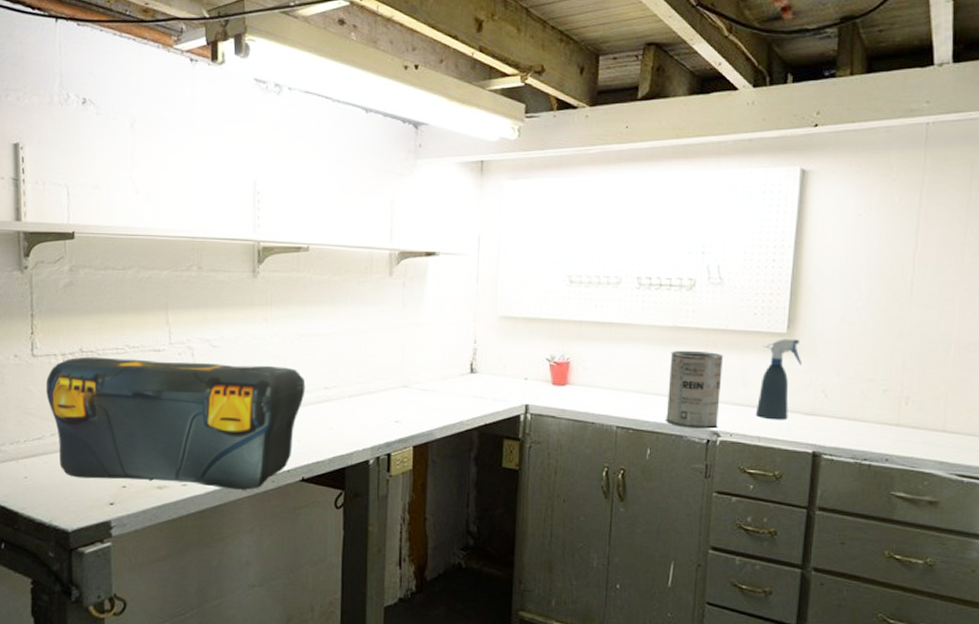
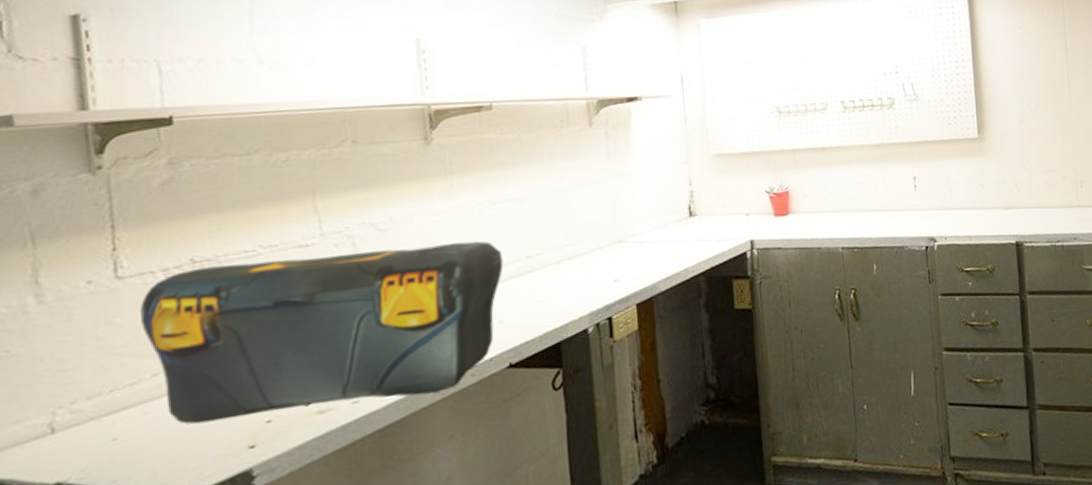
paint can: present [666,350,724,429] -> none [881,163,933,239]
spray bottle: present [755,338,803,420] -> none [960,142,995,218]

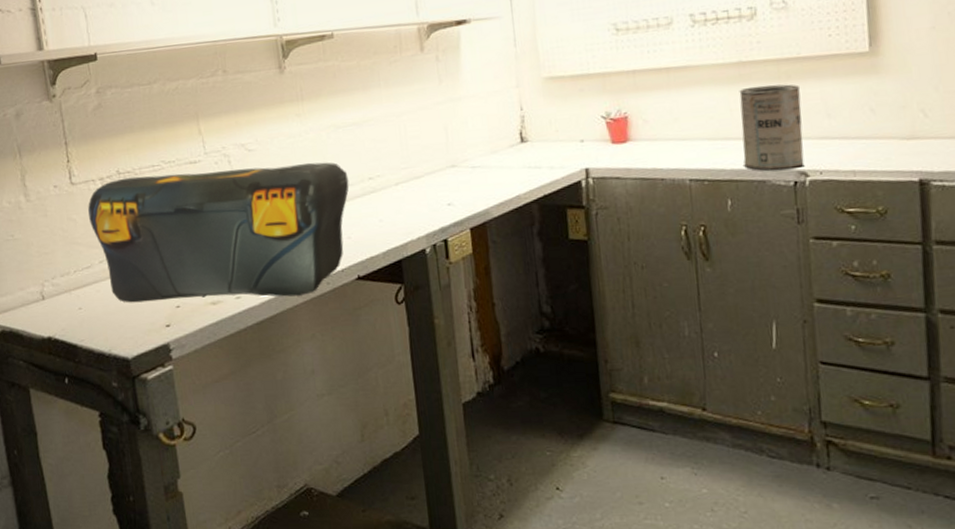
paint can: none [881,163,933,239] -> present [739,84,805,172]

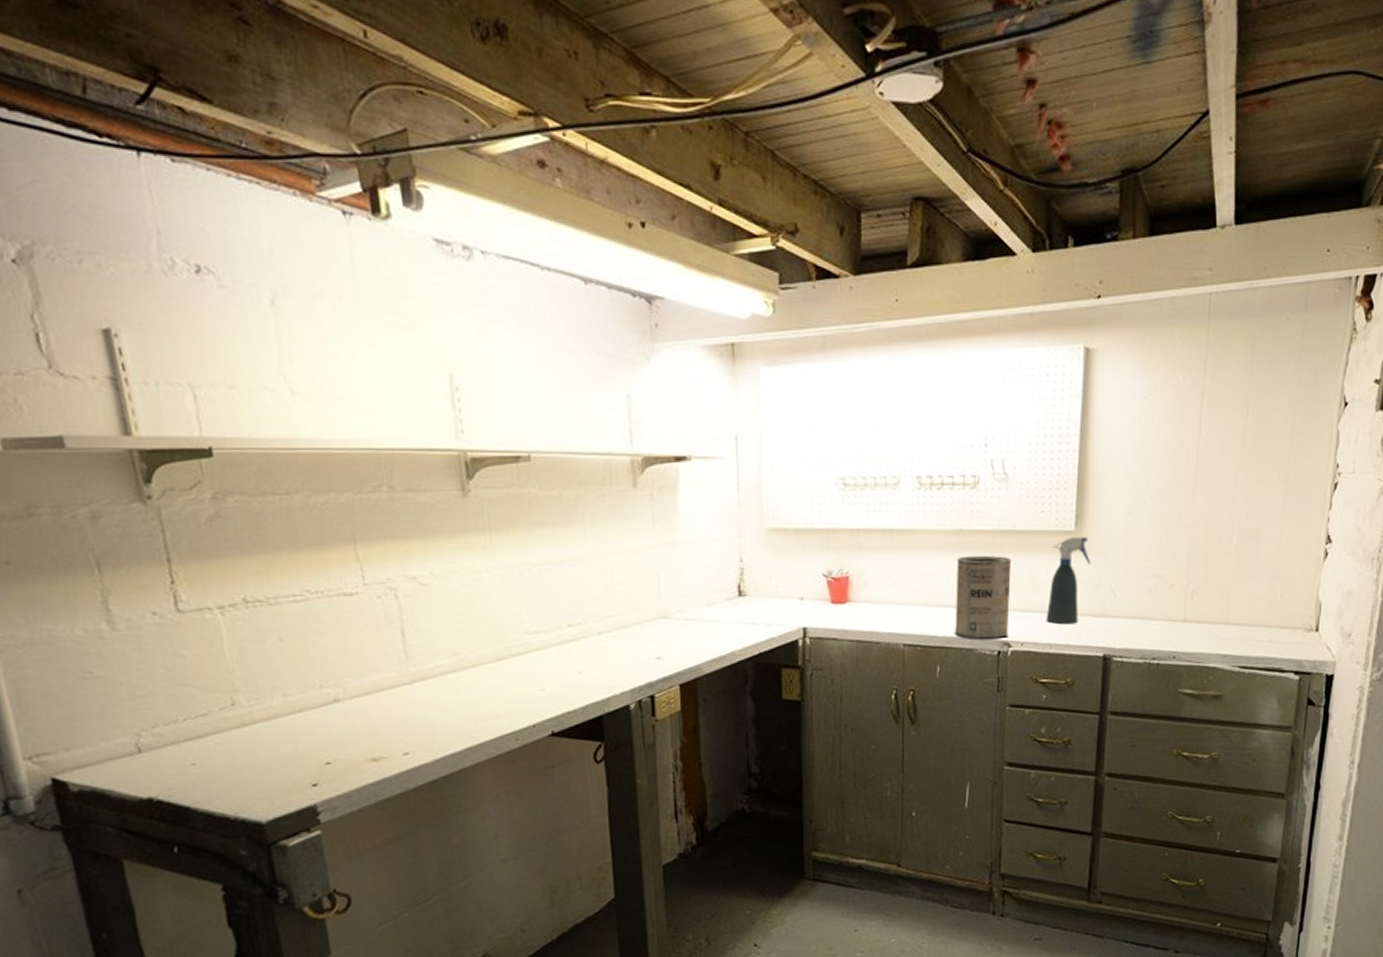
toolbox: present [88,162,349,303] -> none [202,603,545,758]
spray bottle: none [844,56,893,150] -> present [1046,536,1091,625]

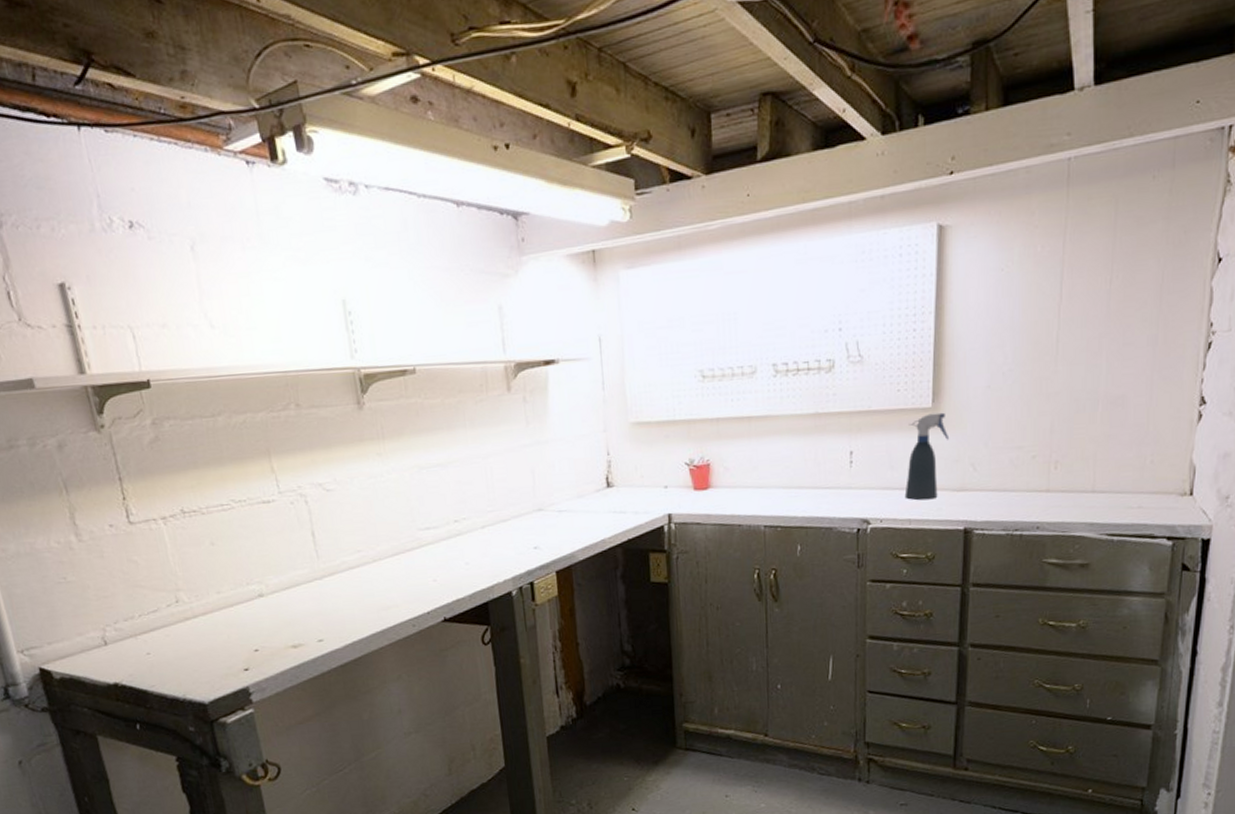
paint can: present [955,555,1012,641] -> none [814,436,869,520]

